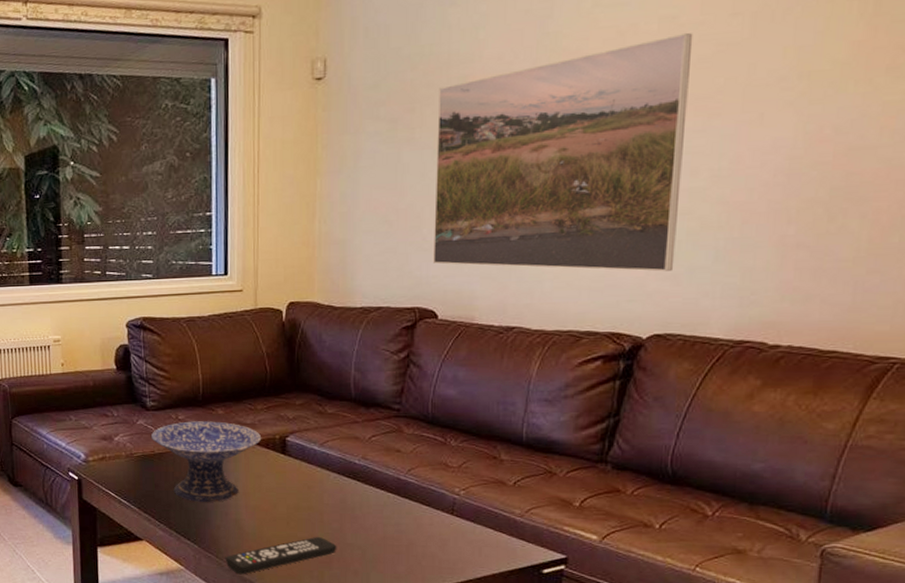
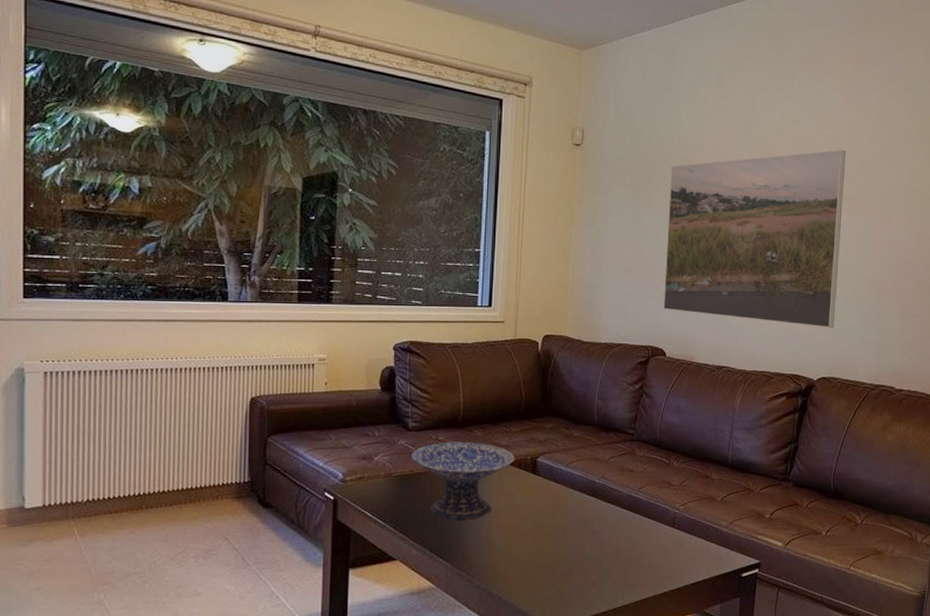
remote control: present [225,536,337,575] -> none [475,550,577,591]

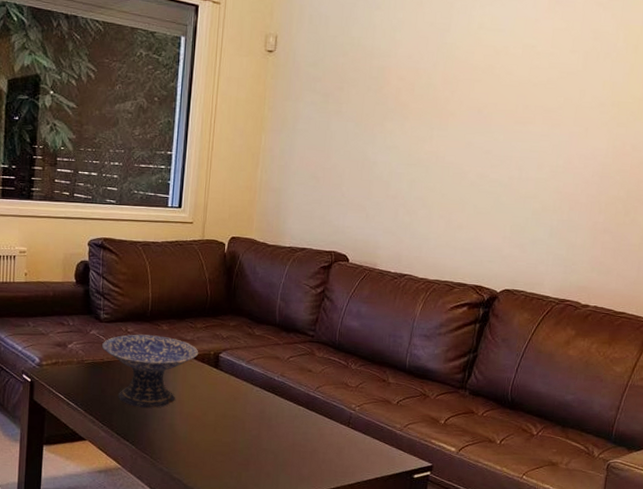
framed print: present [664,149,846,328] -> none [349,59,545,241]

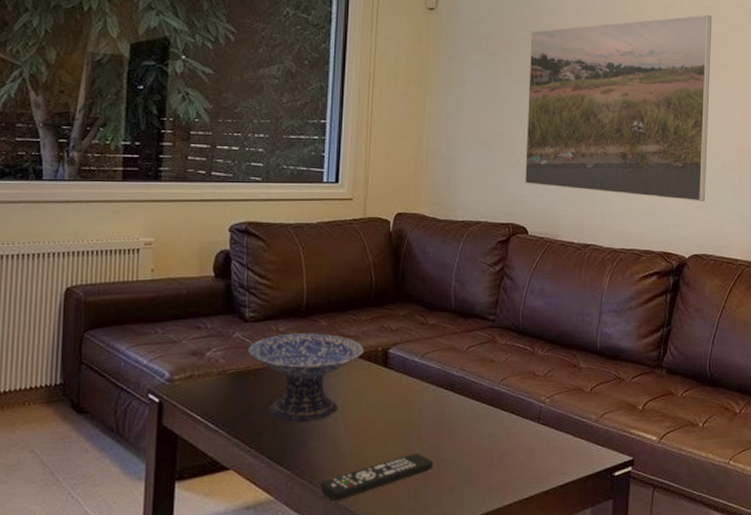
remote control: none [158,441,255,474] -> present [319,452,434,501]
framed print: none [349,59,545,241] -> present [525,14,713,202]

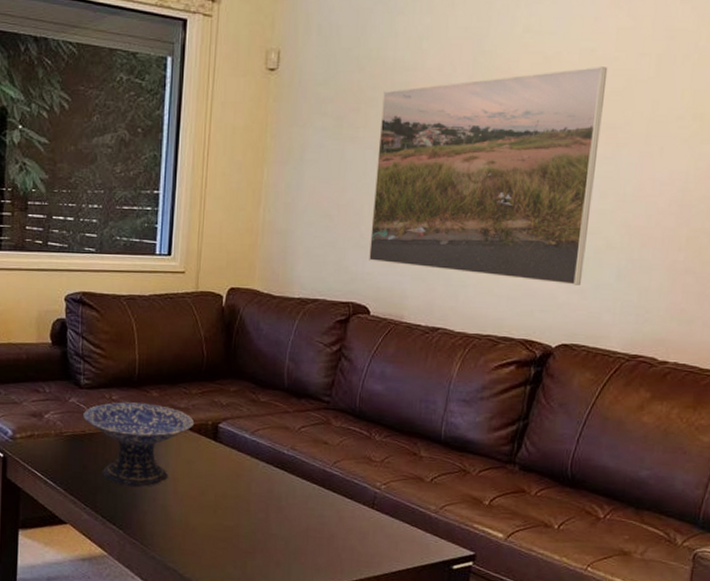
remote control: present [319,452,434,501] -> none [150,525,262,563]

